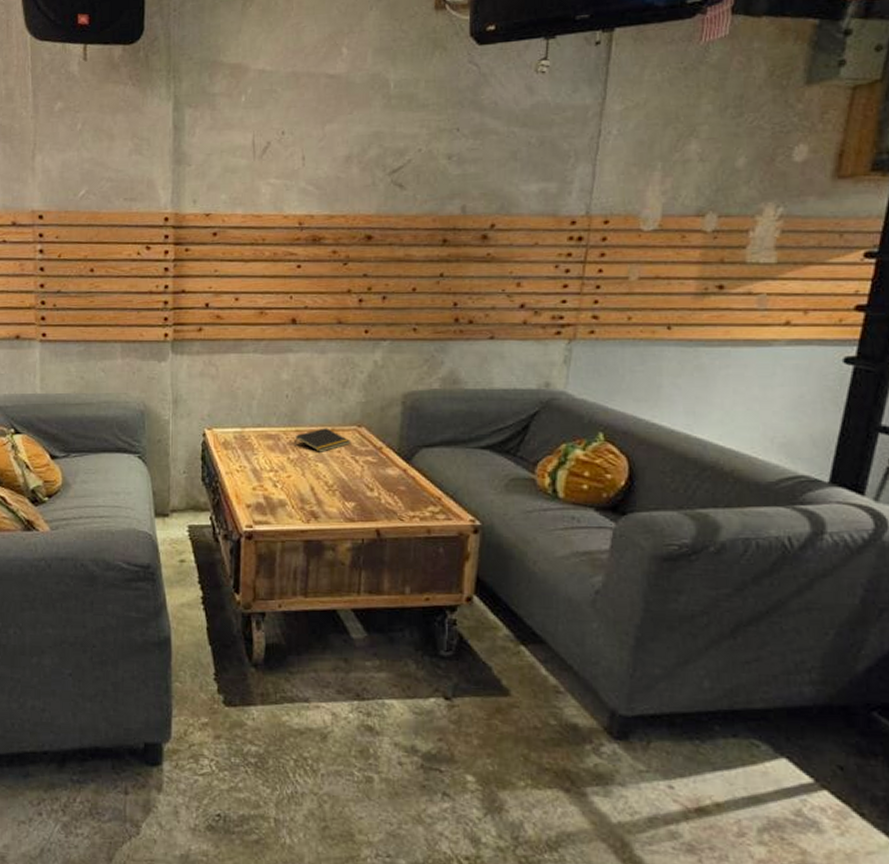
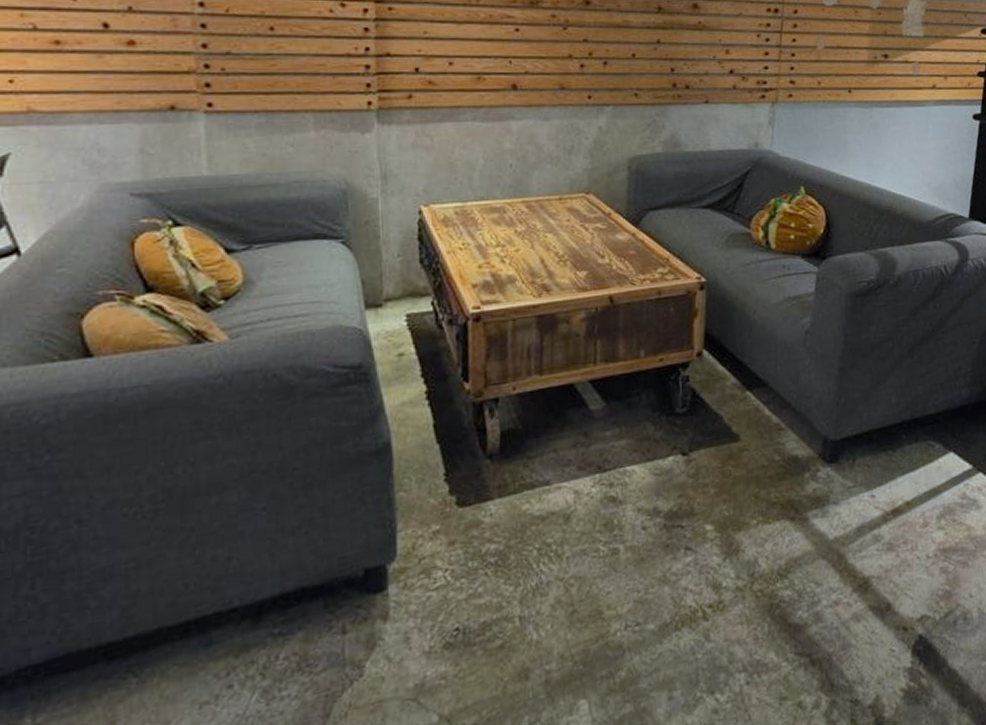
notepad: present [295,428,350,452] -> none [521,197,579,223]

